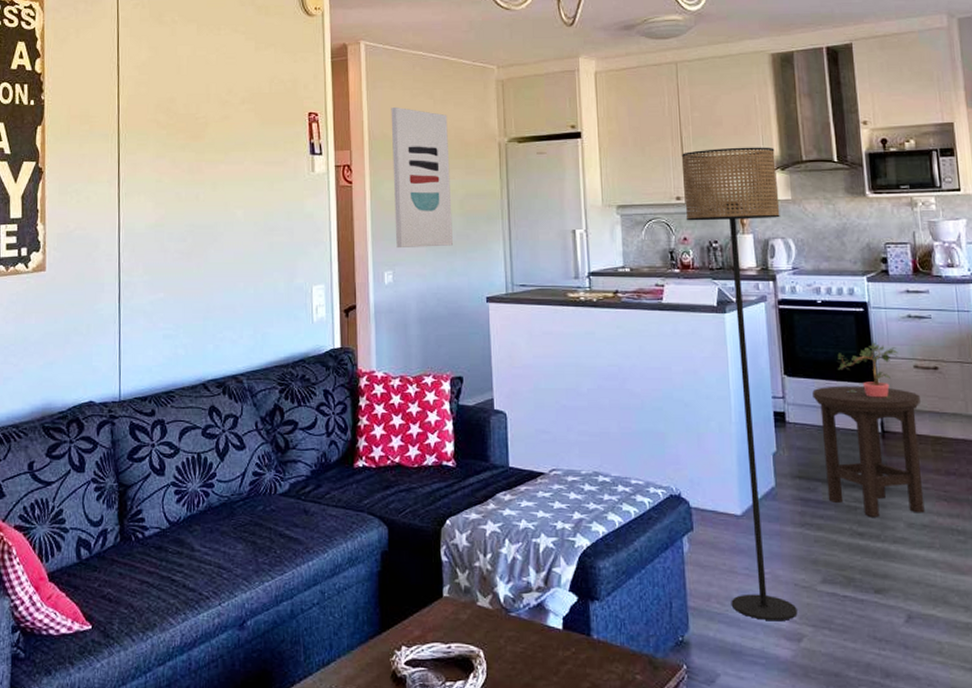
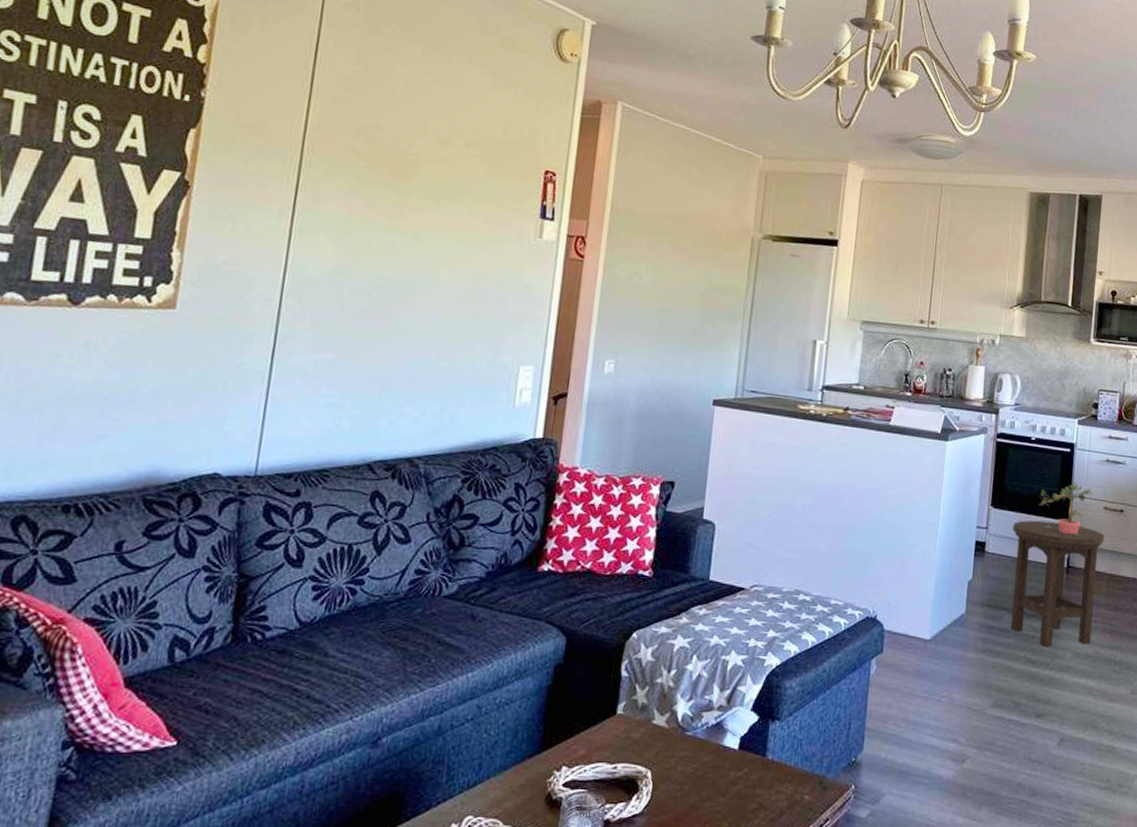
wall art: present [391,106,453,249] -> none [623,180,702,341]
floor lamp: present [681,147,798,620] -> none [906,276,1018,742]

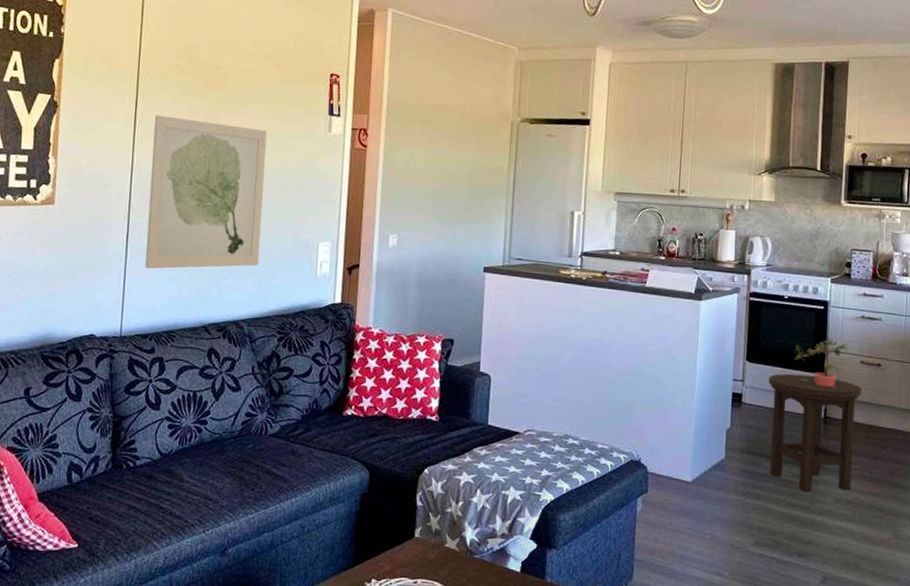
wall art: none [294,205,464,393] -> present [145,115,267,269]

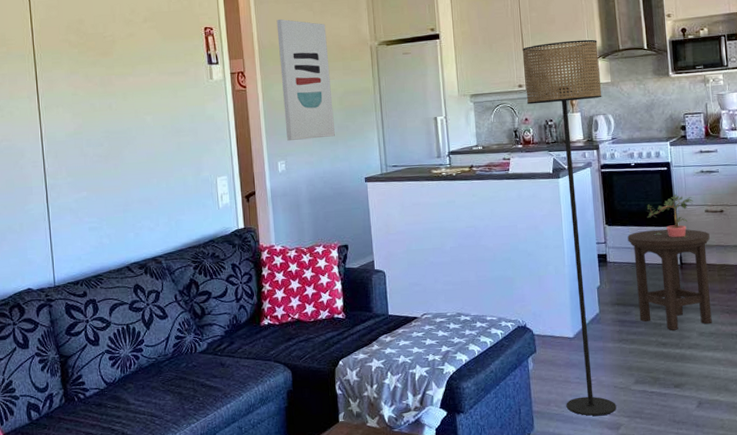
wall art: present [145,115,267,269] -> none [54,85,167,224]
wall art: none [403,76,465,216] -> present [276,19,335,142]
floor lamp: none [672,147,766,576] -> present [522,39,617,416]

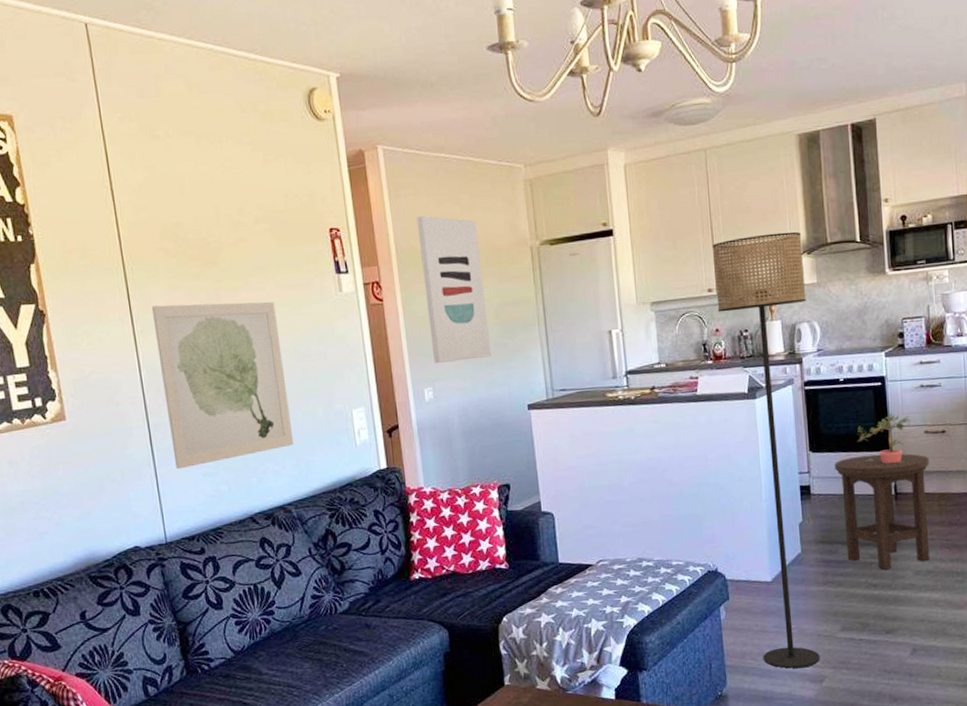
wall art: none [54,85,167,224] -> present [151,301,294,470]

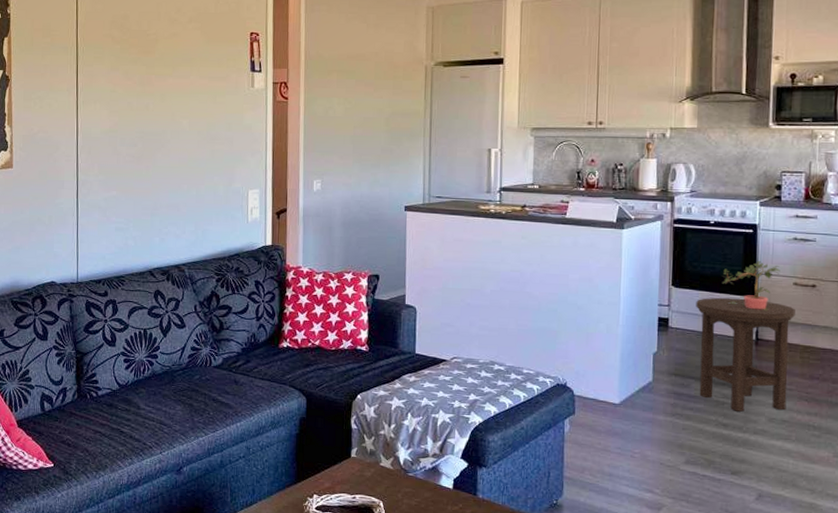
wall art: present [151,301,294,470] -> none [94,82,196,222]
wall art: present [416,215,491,364] -> none [325,29,379,160]
floor lamp: present [712,231,820,669] -> none [595,77,686,492]

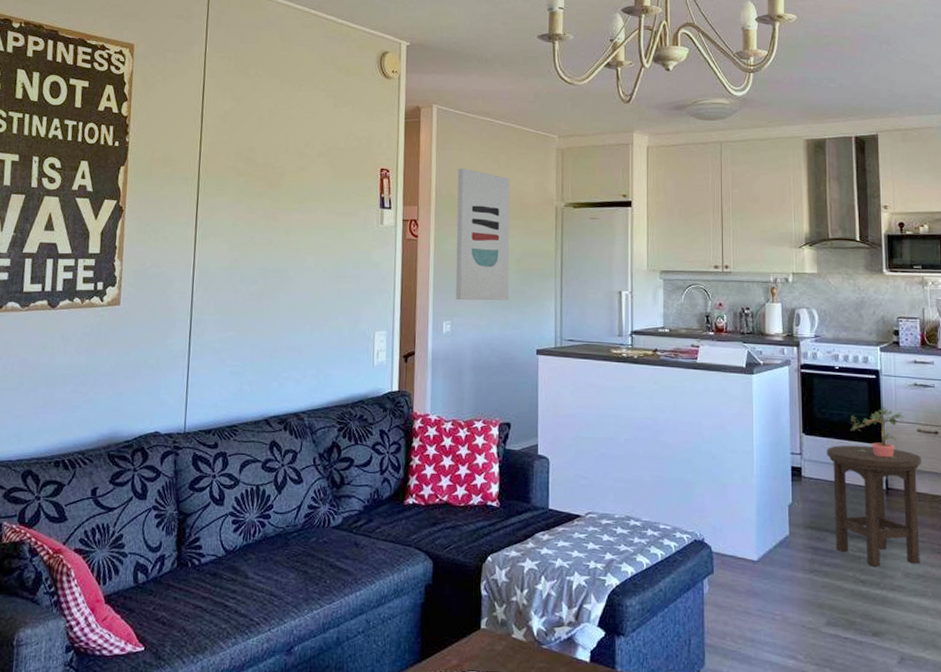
wall art: none [325,29,379,160] -> present [455,167,510,301]

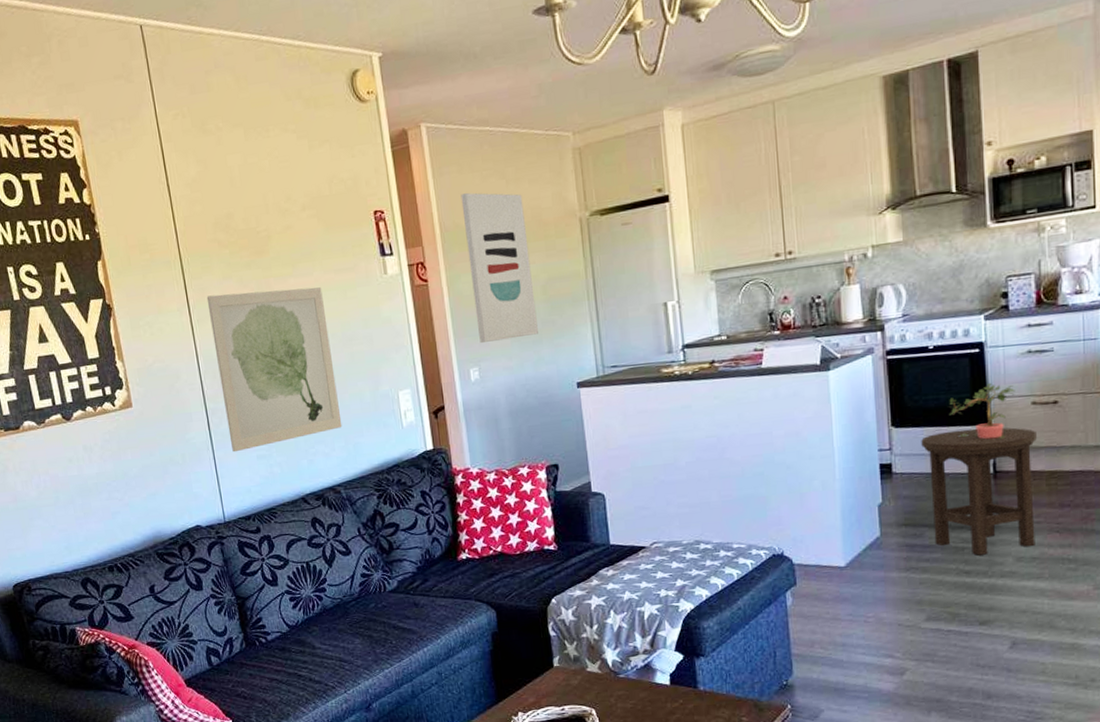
wall art: none [207,215,322,365] -> present [206,287,343,453]

